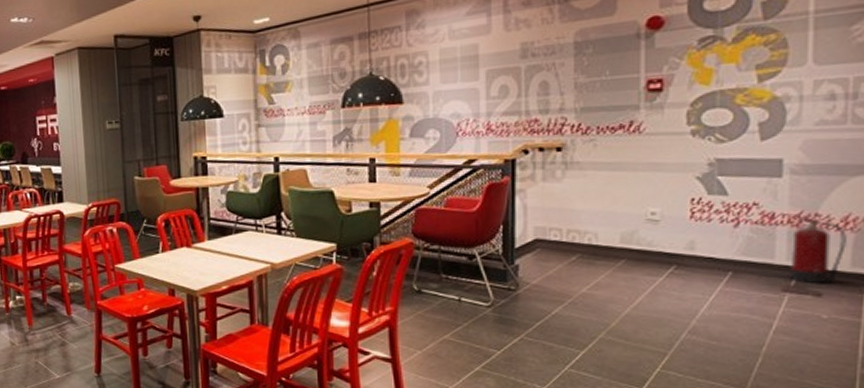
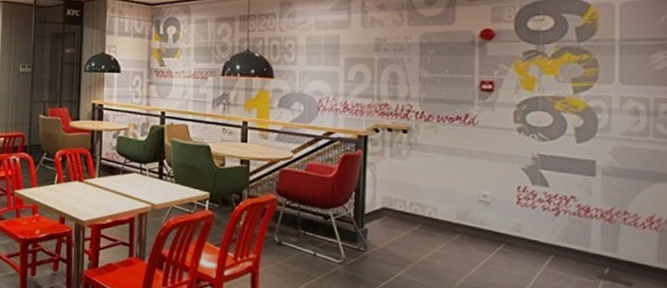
fire extinguisher: present [788,213,847,284] -> none [602,209,652,276]

